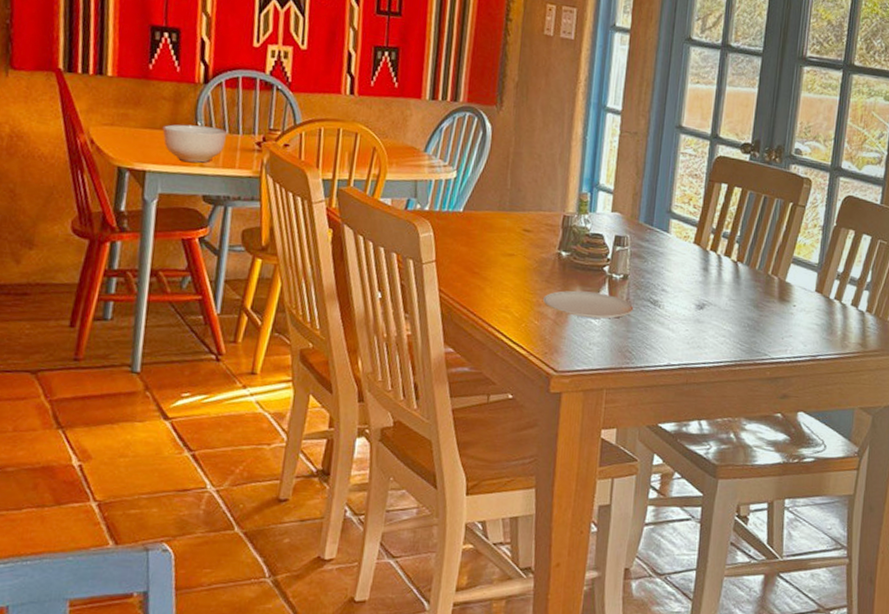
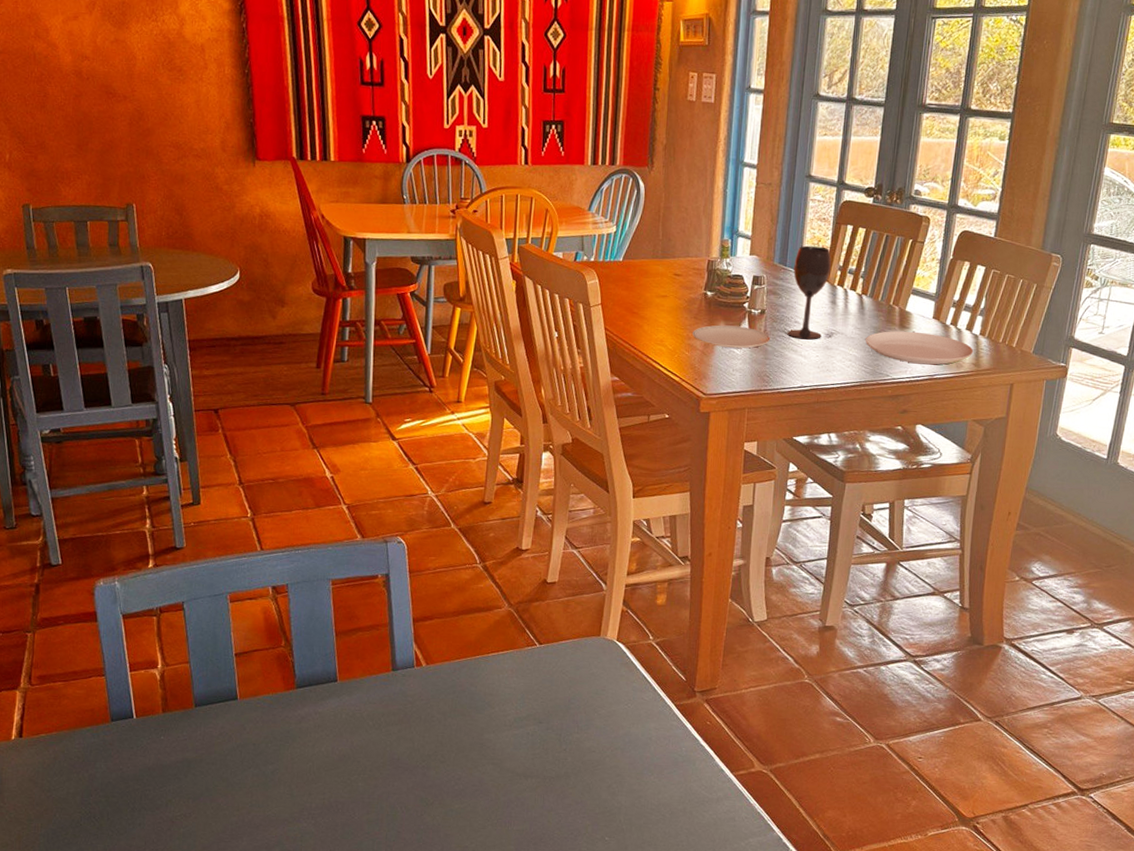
bowl: present [162,124,228,163] -> none [376,198,428,230]
wine glass: none [654,204,704,311] -> present [788,245,831,340]
plate: none [741,304,860,344] -> present [866,330,974,365]

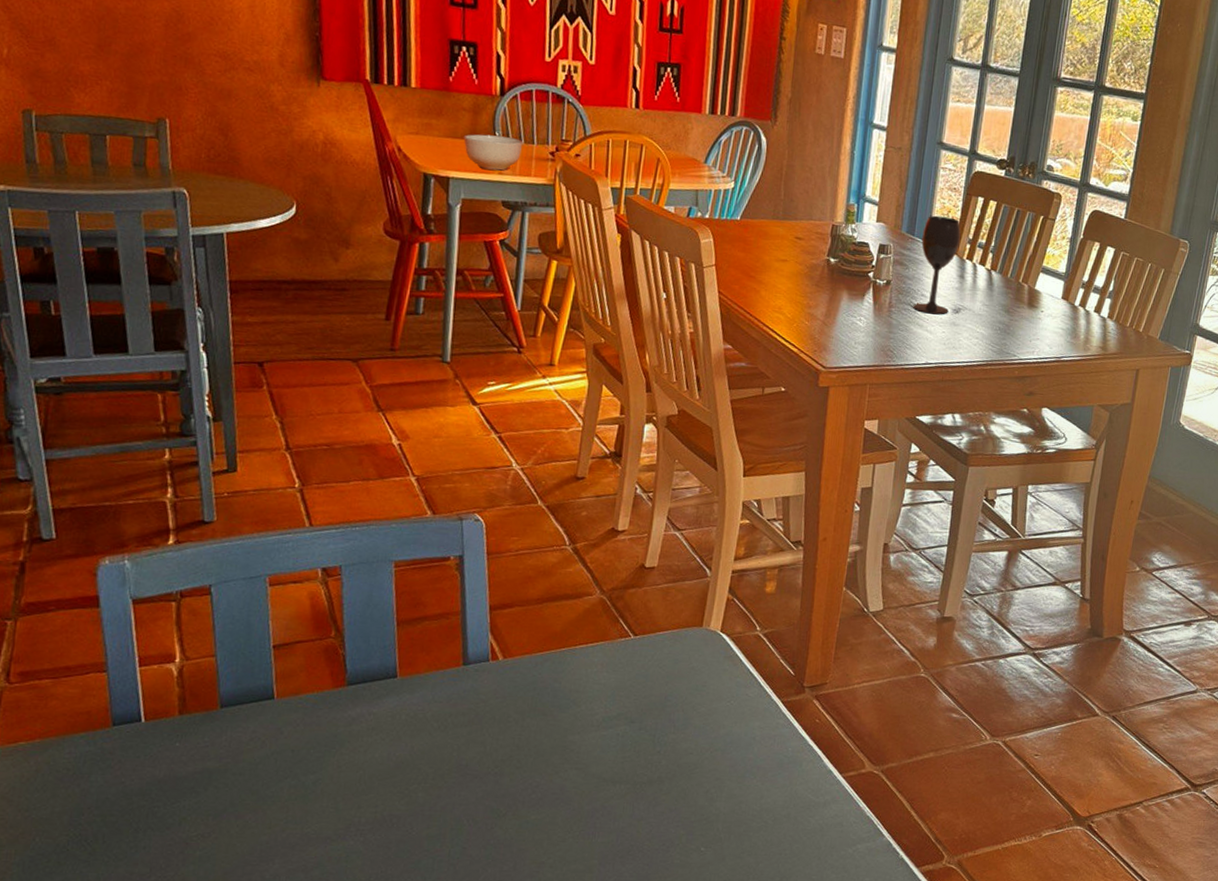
bowl: none [376,198,428,230] -> present [463,134,524,171]
plate: present [692,325,771,349] -> none [813,294,896,321]
plate: present [866,330,974,365] -> none [993,309,1101,347]

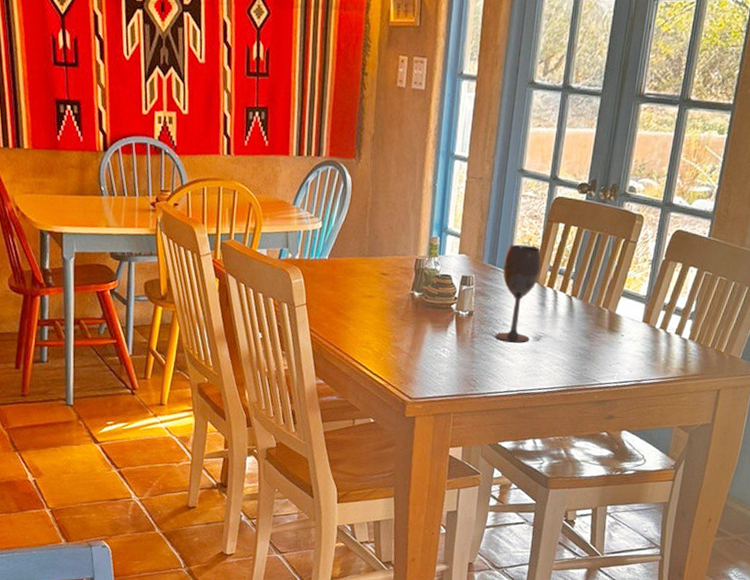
bowl: present [463,134,524,171] -> none [73,189,127,224]

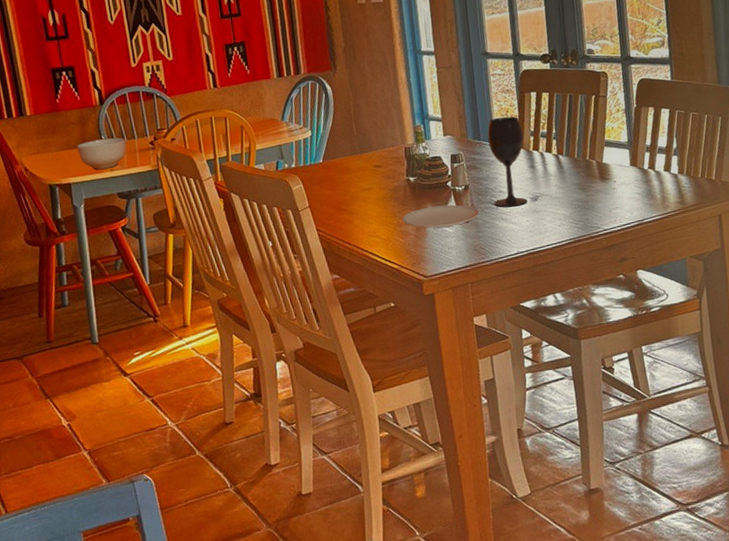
bowl: none [73,189,127,224] -> present [76,137,126,170]
plate: none [399,327,478,352] -> present [402,205,479,229]

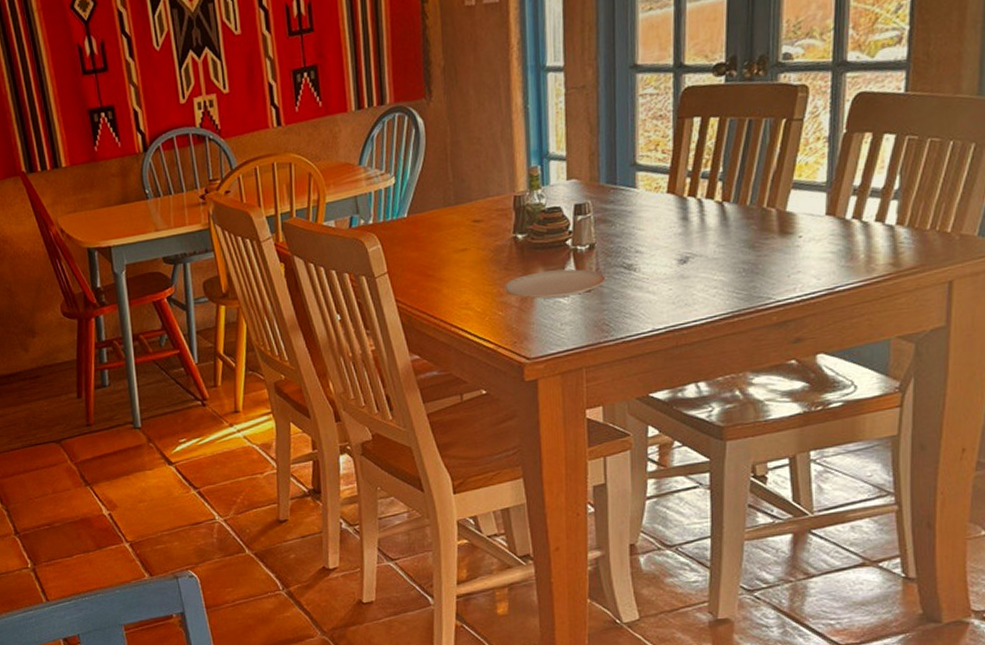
bowl: present [76,137,126,170] -> none [117,190,173,230]
wine glass: present [487,116,528,208] -> none [626,151,677,272]

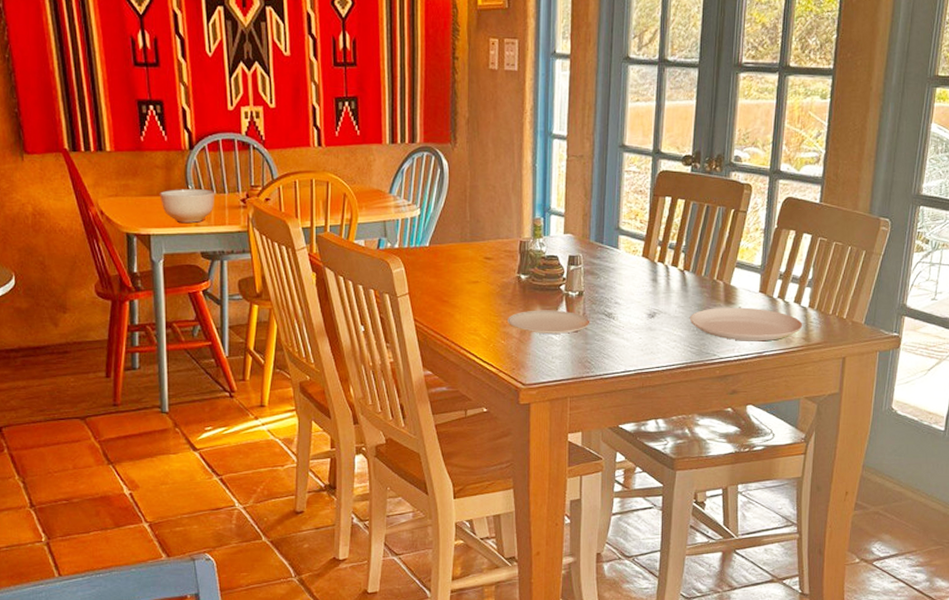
bowl: none [117,190,173,230] -> present [159,188,215,223]
plate: none [734,234,890,278] -> present [690,307,803,342]

